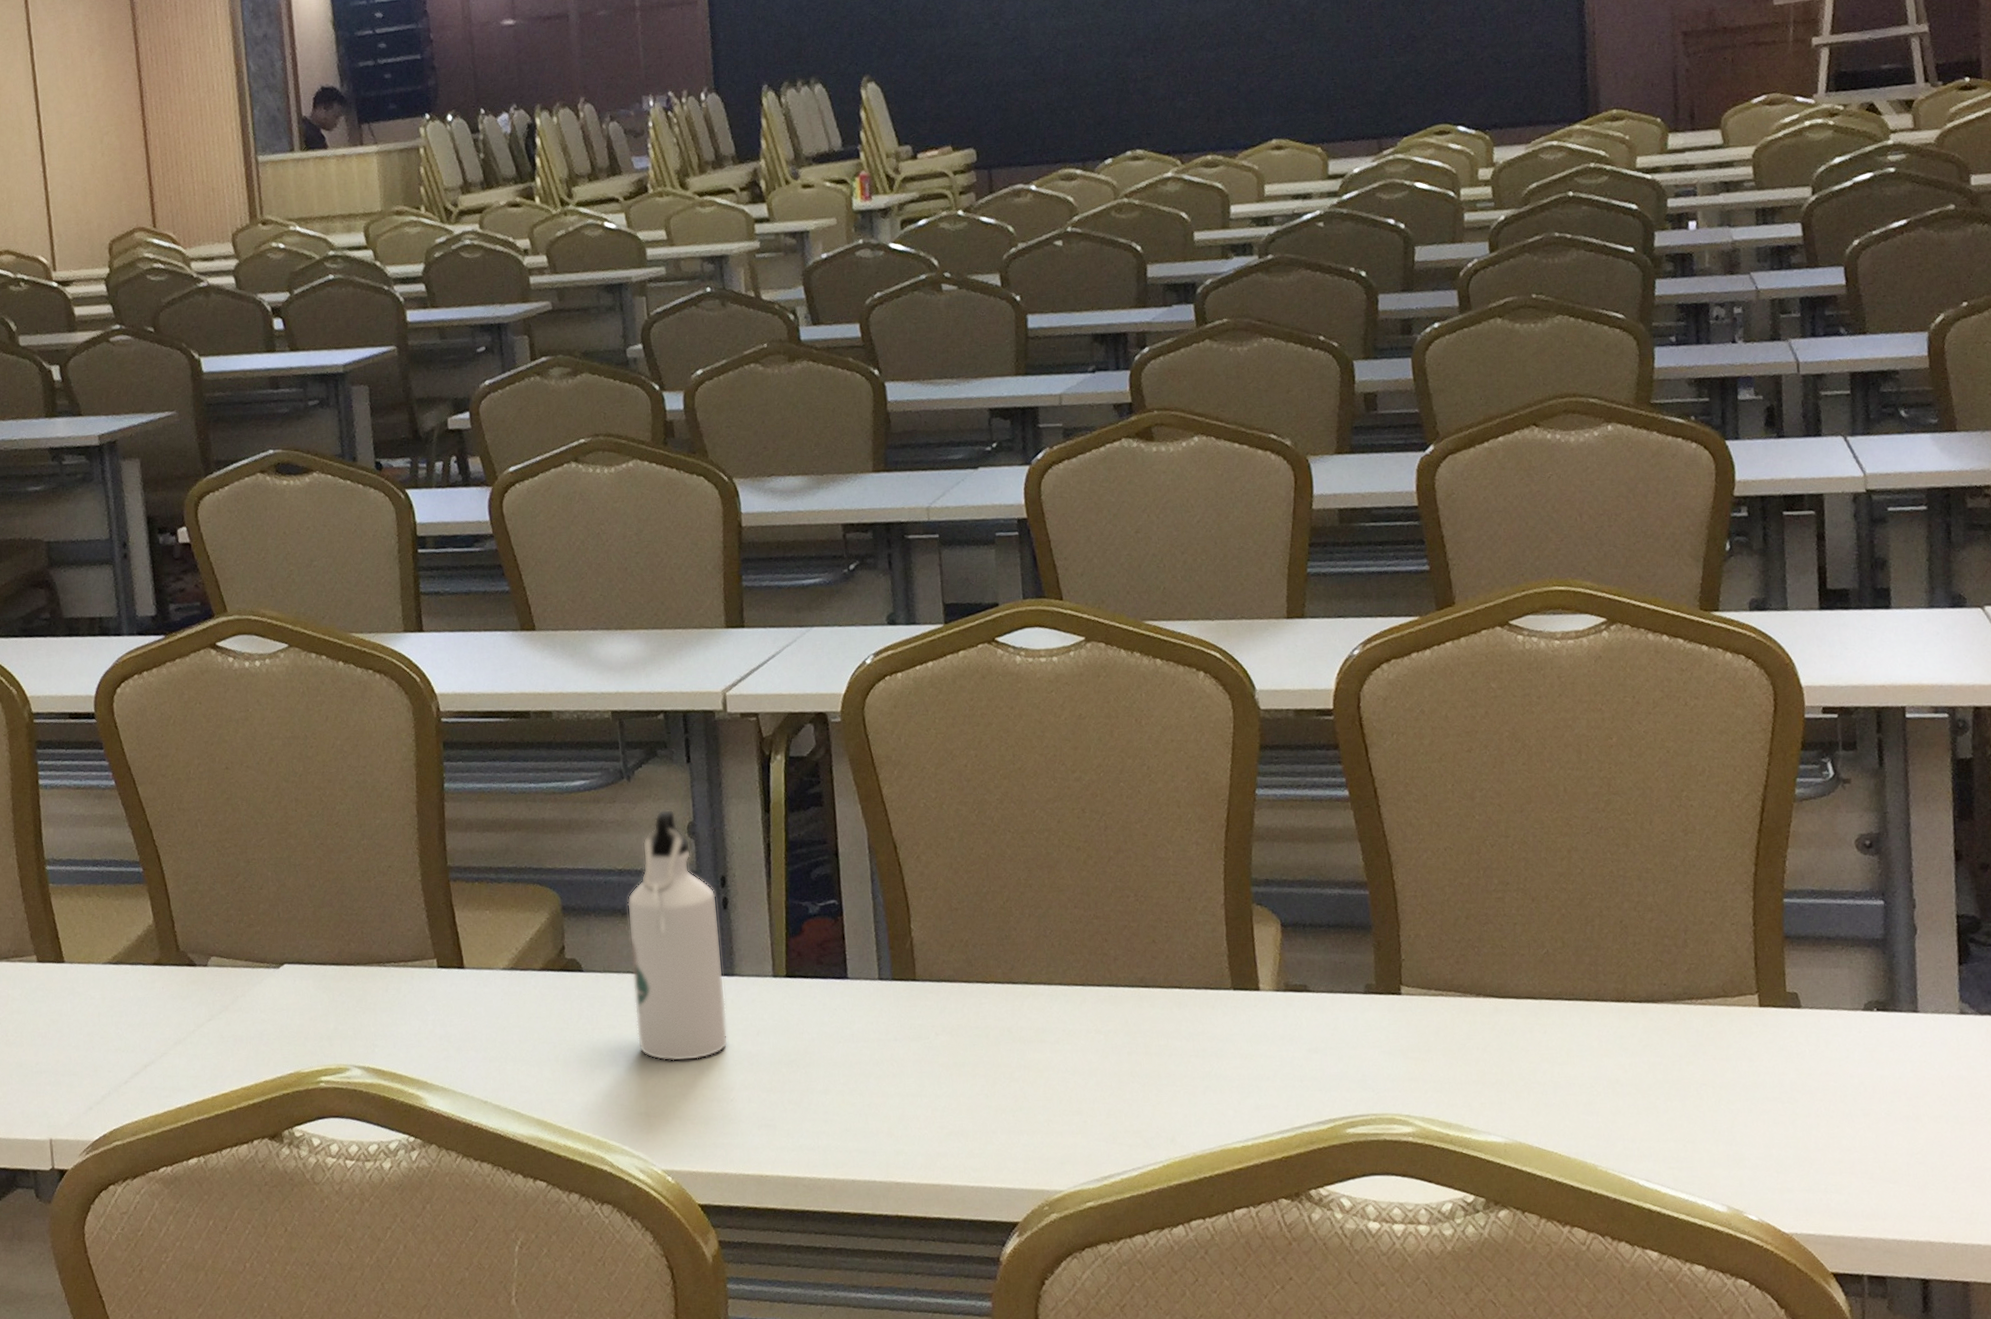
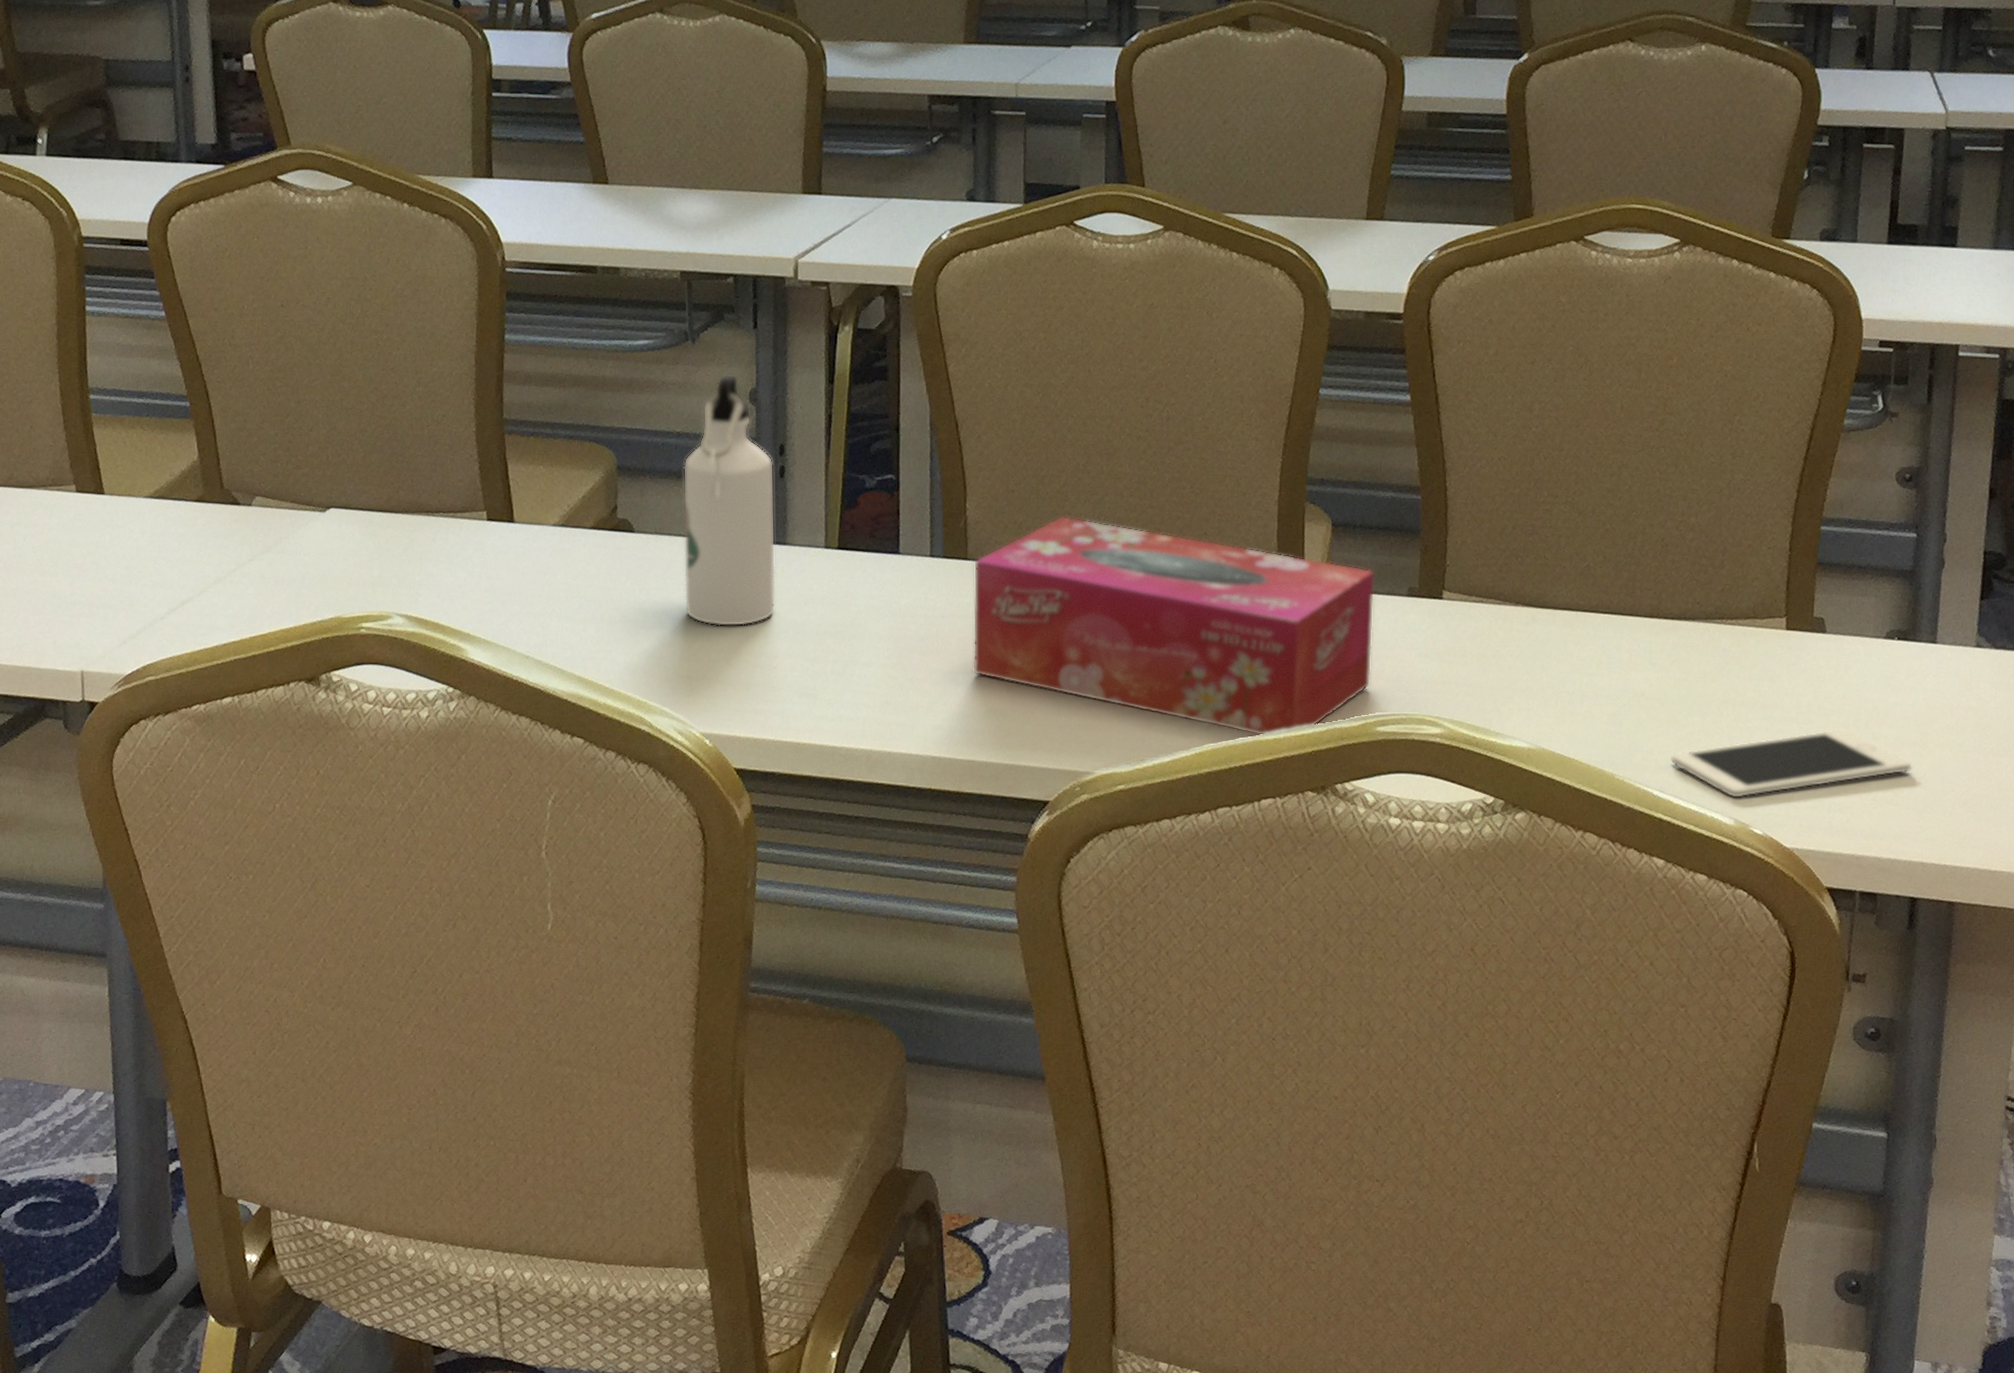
tissue box: none [922,931,1336,1145] -> present [972,516,1375,736]
cell phone: none [1653,1105,1908,1185] -> present [1670,728,1912,799]

